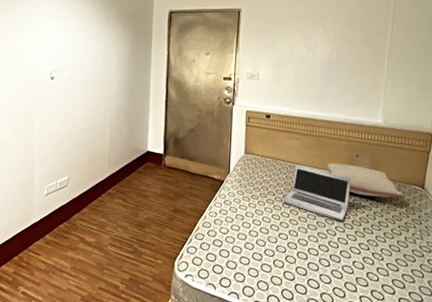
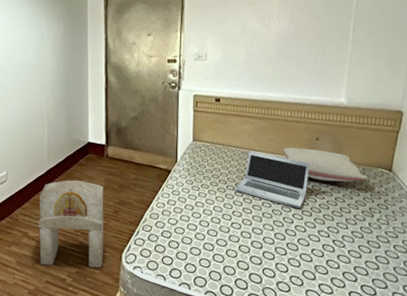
stool: none [95,187,160,275] -> present [38,180,104,268]

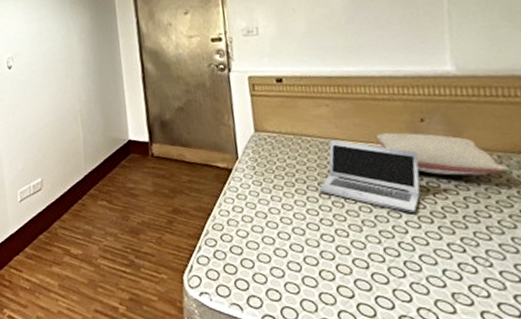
stool: present [38,180,104,268] -> none [79,185,161,294]

